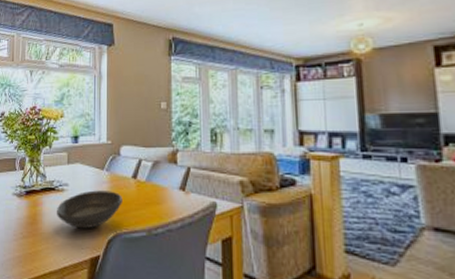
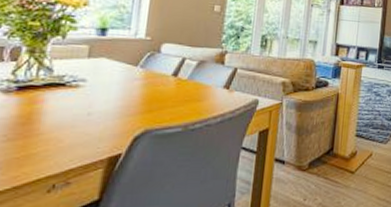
bowl: present [57,190,122,229] -> none [65,87,158,128]

